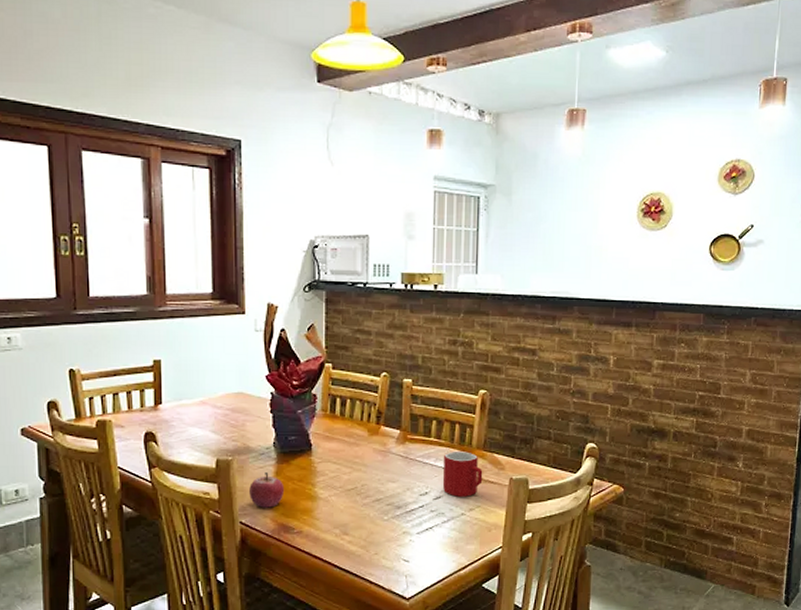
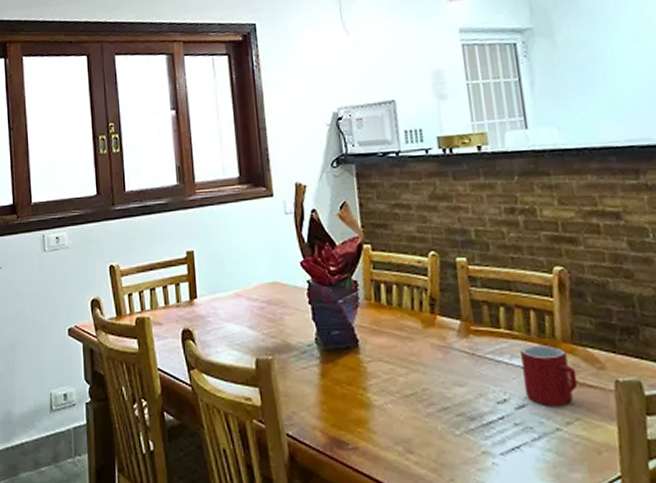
fruit: present [249,471,285,508] -> none [293,373,333,417]

